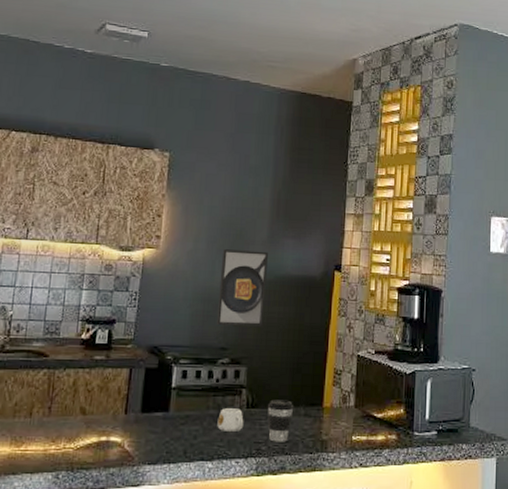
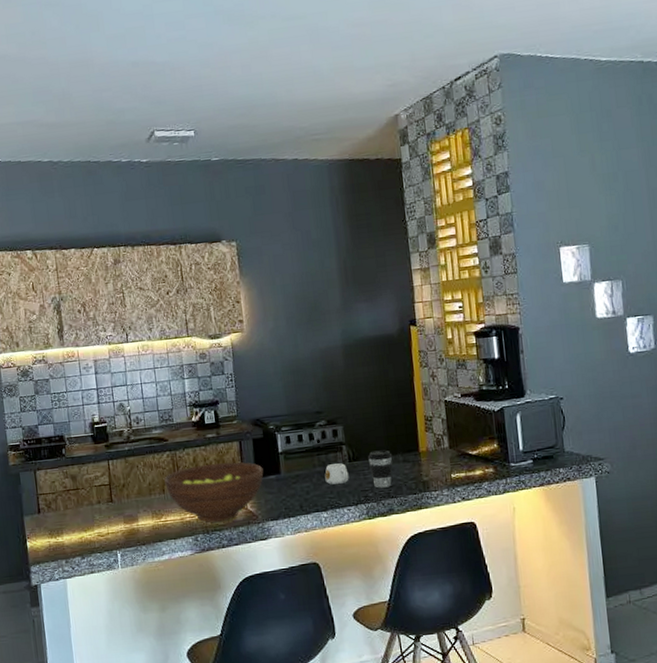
fruit bowl: none [34,390,151,460] -> present [164,462,264,522]
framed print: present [216,249,268,326] -> none [301,318,350,392]

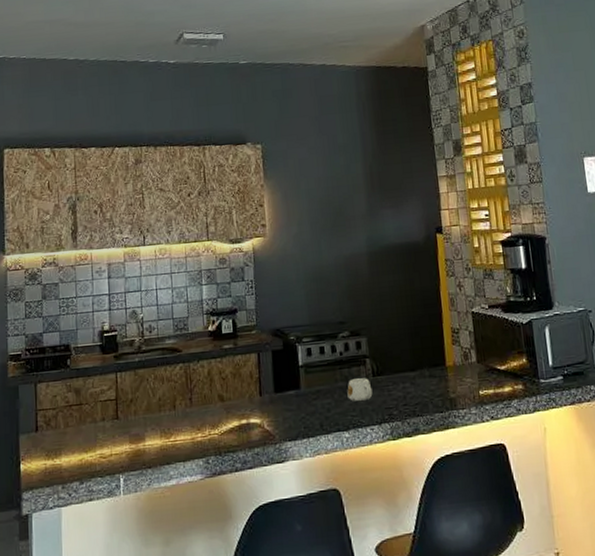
fruit bowl: present [164,462,264,522] -> none [176,376,283,443]
coffee cup: present [367,450,393,488] -> none [392,364,419,406]

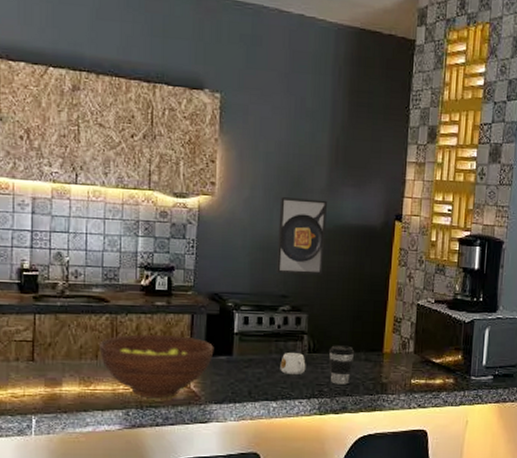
fruit bowl: none [176,376,283,443] -> present [99,334,214,399]
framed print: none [326,224,375,301] -> present [275,197,327,275]
coffee cup: none [392,364,419,406] -> present [328,345,355,385]

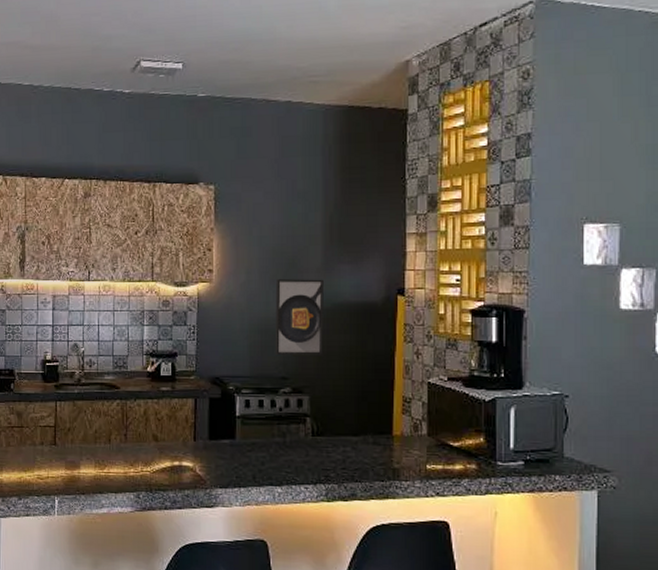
fruit bowl: present [99,334,214,399] -> none [112,419,217,482]
mug: present [280,353,306,374] -> none [283,436,310,459]
coffee cup: present [328,345,355,385] -> none [333,428,362,470]

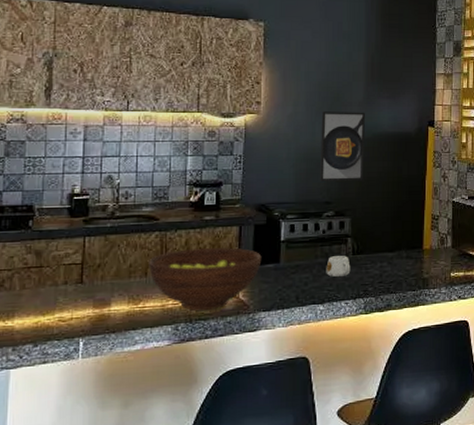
fruit bowl: none [112,419,217,482] -> present [149,247,262,311]
mug: none [283,436,310,459] -> present [326,256,351,277]

